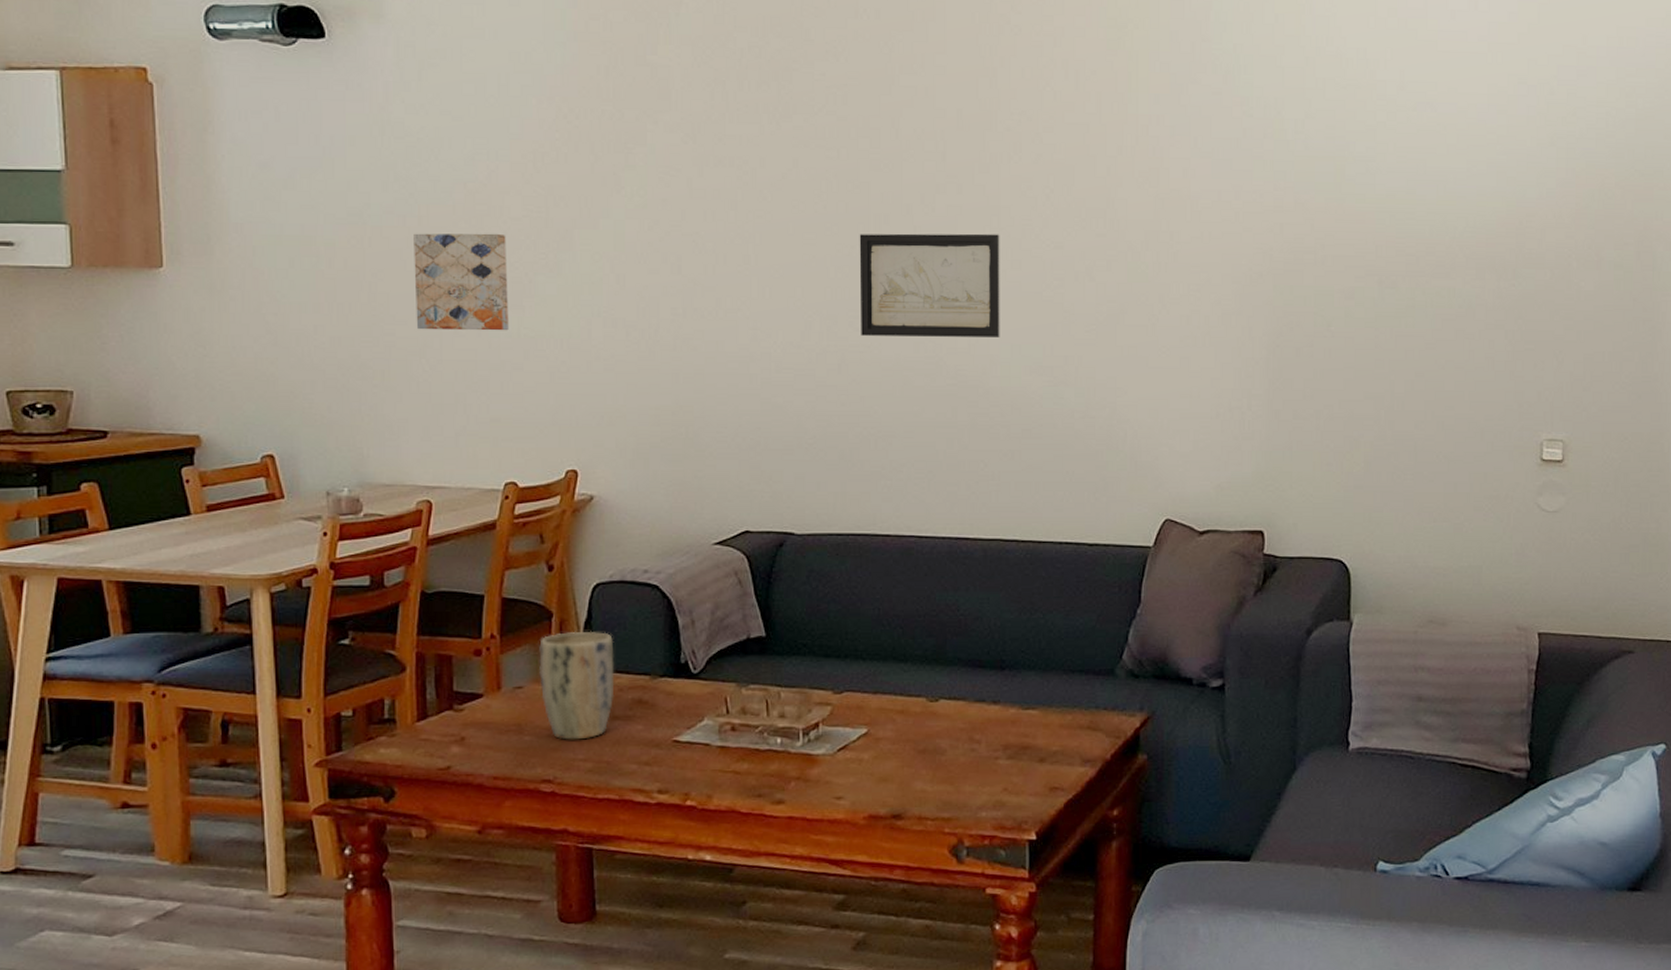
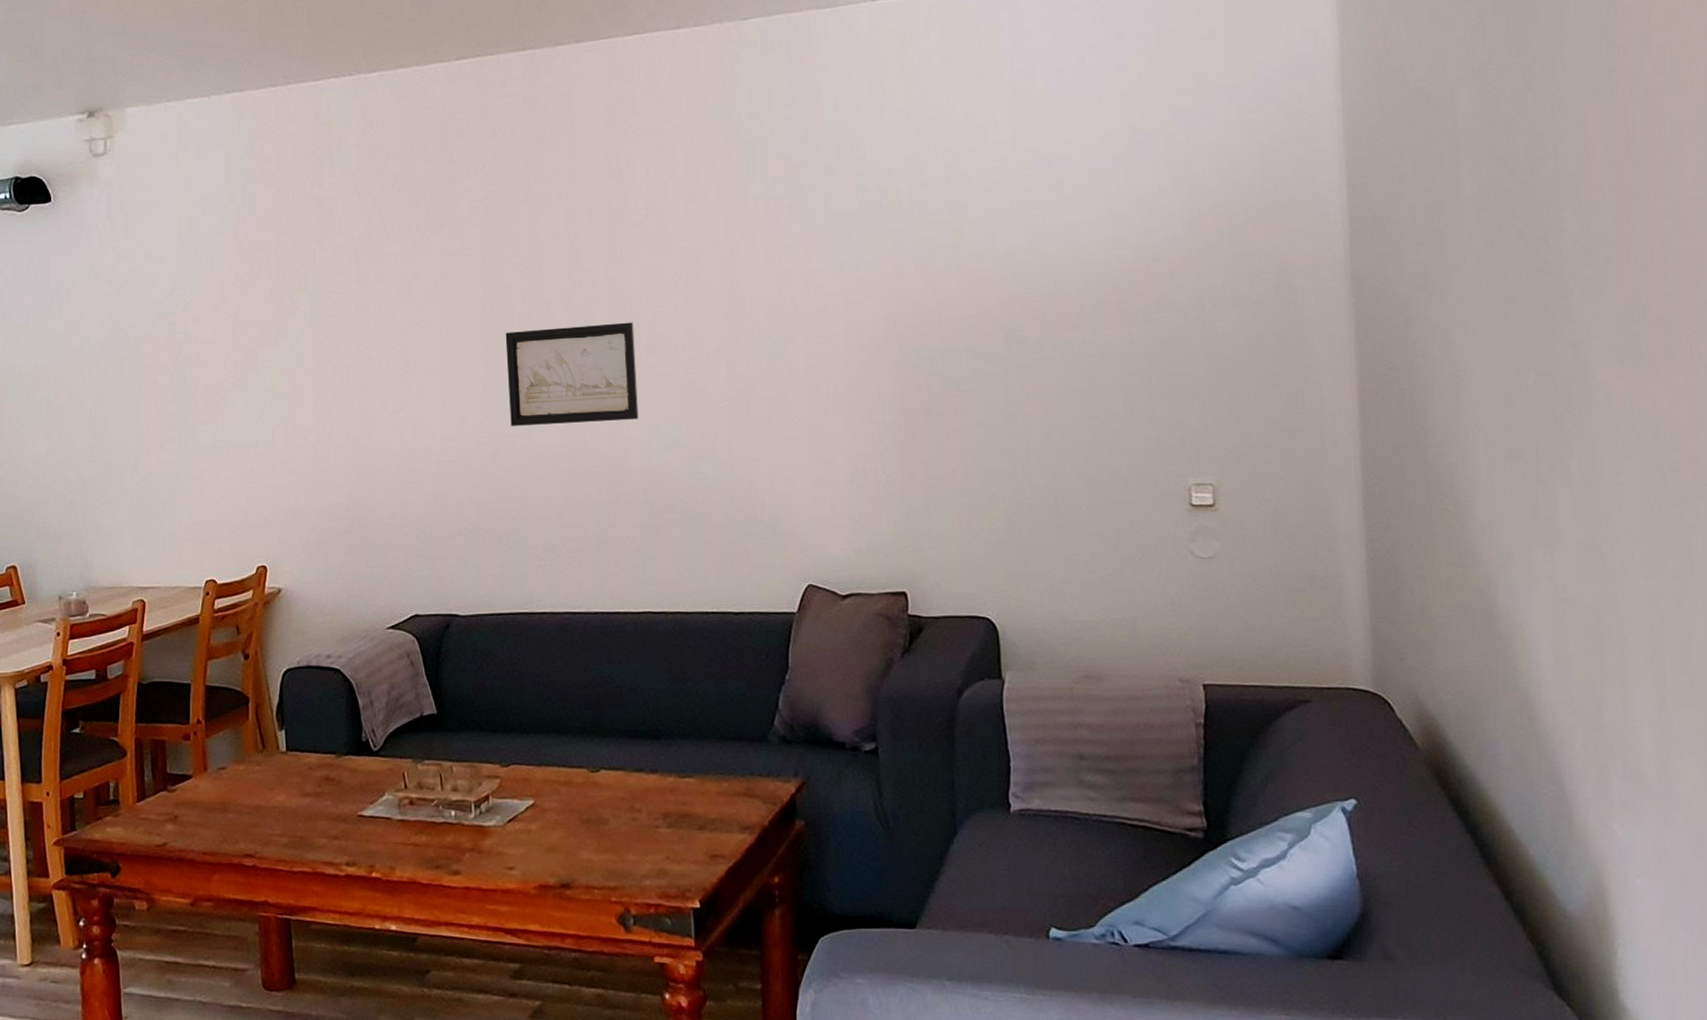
wall art: present [413,233,509,331] -> none [125,357,205,448]
plant pot: present [539,631,615,740] -> none [239,713,305,817]

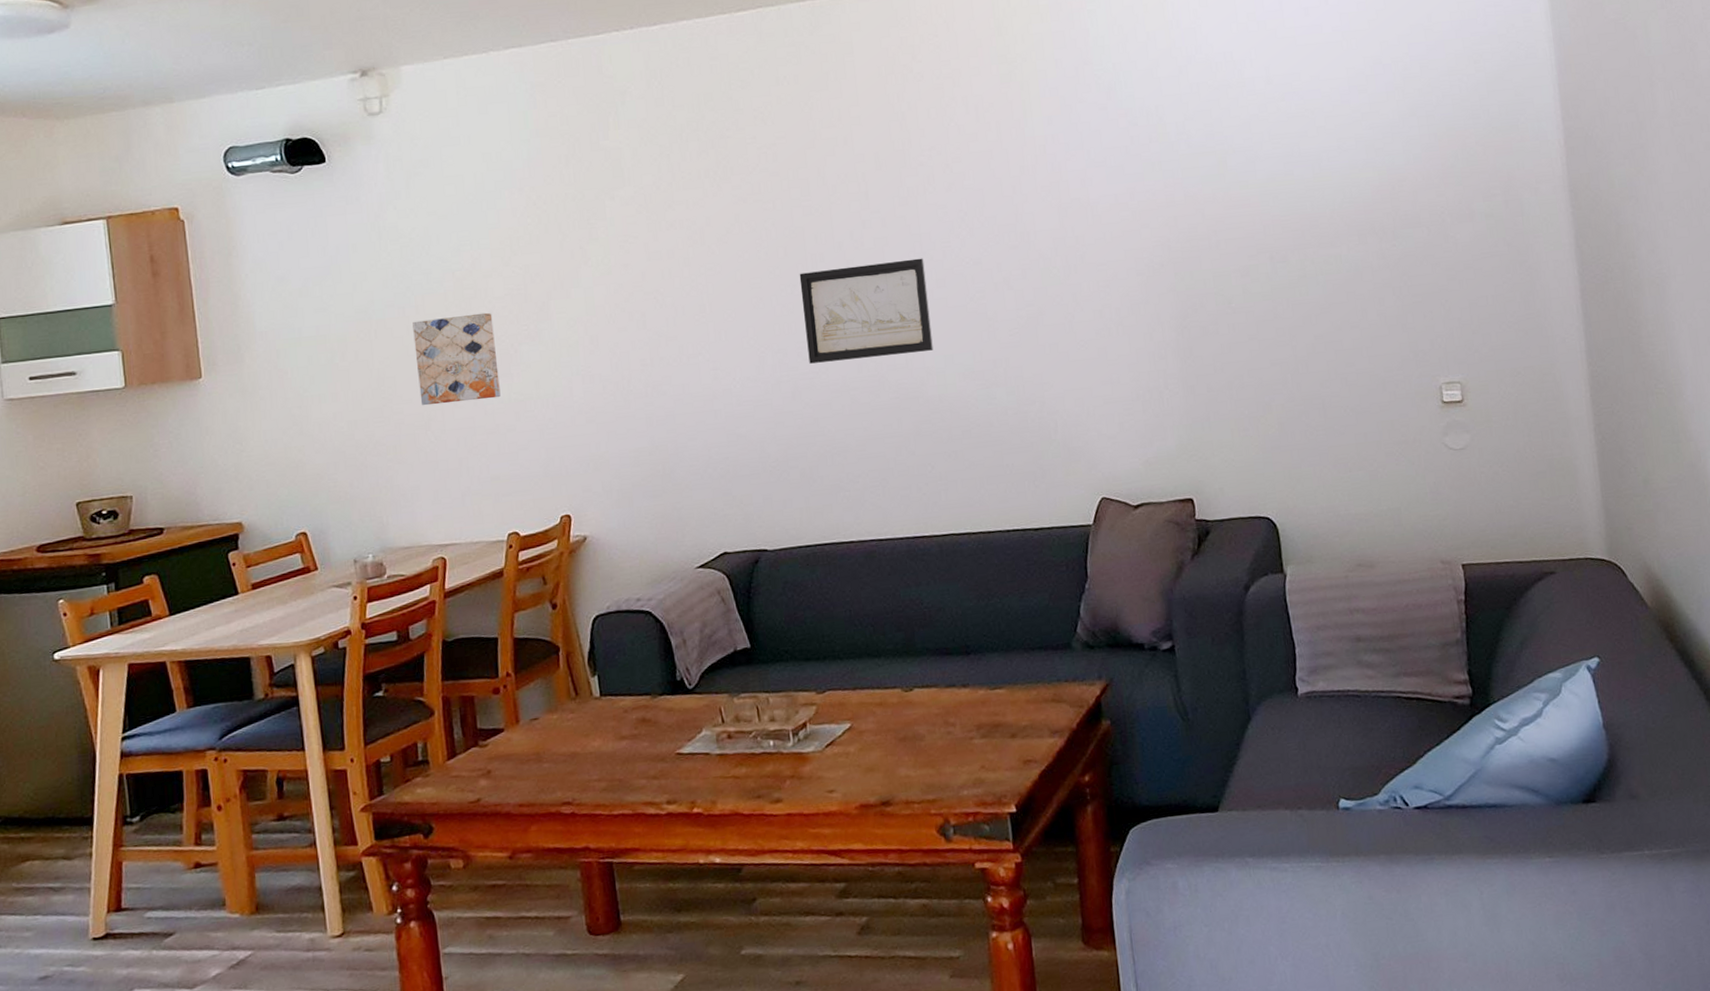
wall art: none [125,357,205,448] -> present [412,312,501,406]

